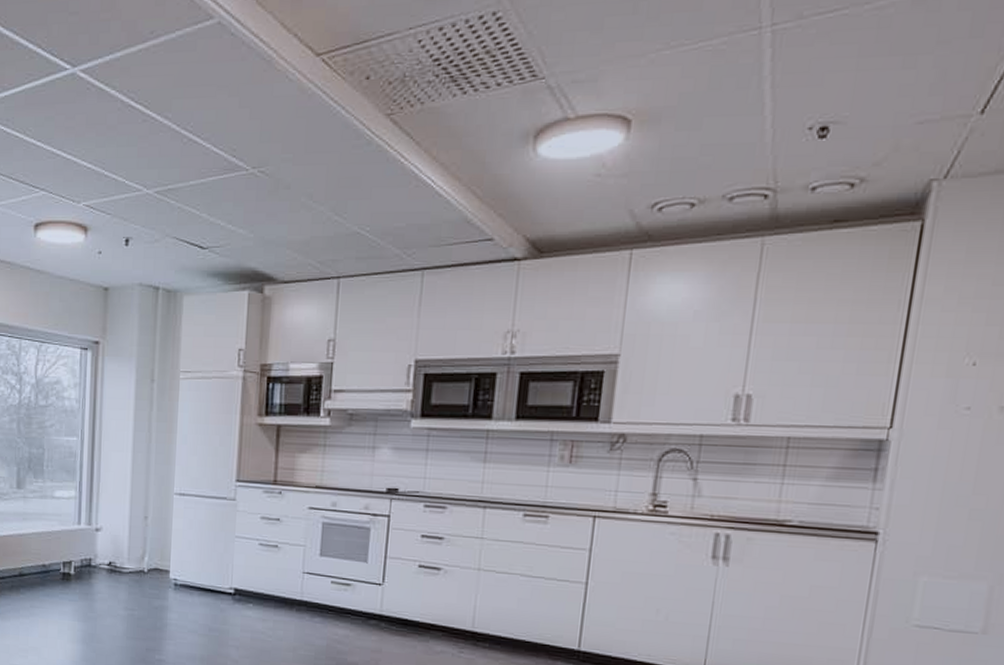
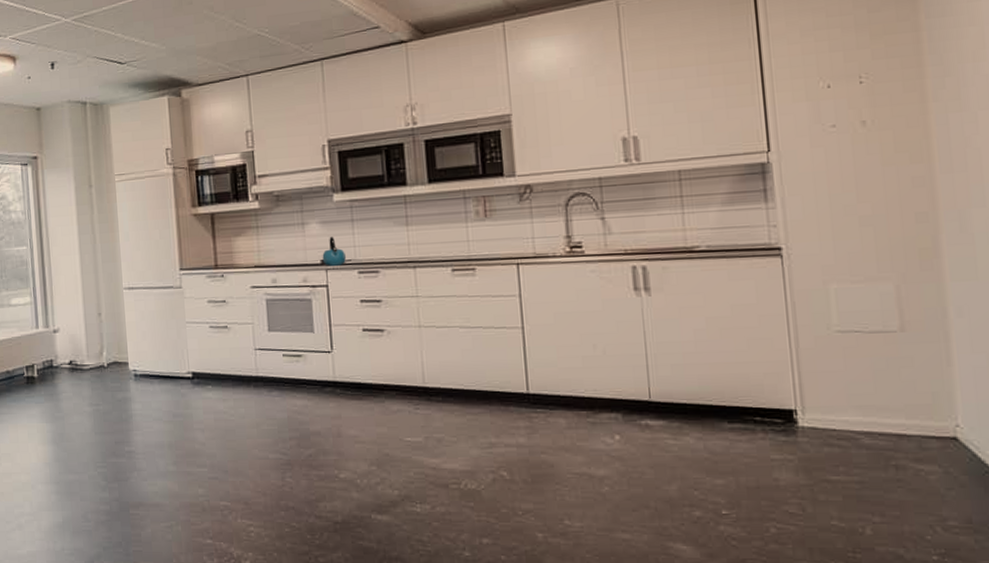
kettle: none [388,465,414,497] -> present [322,237,346,267]

